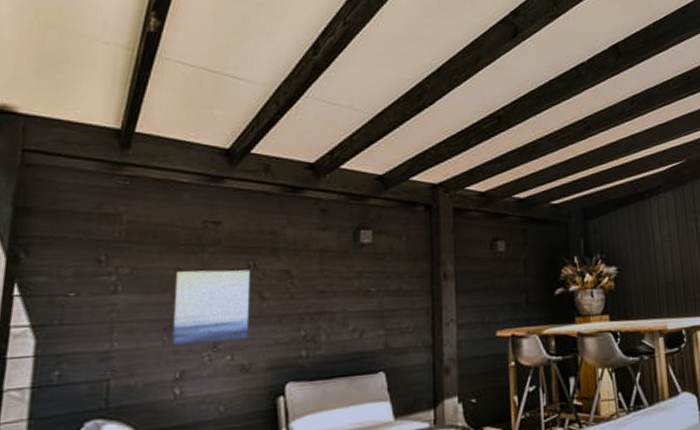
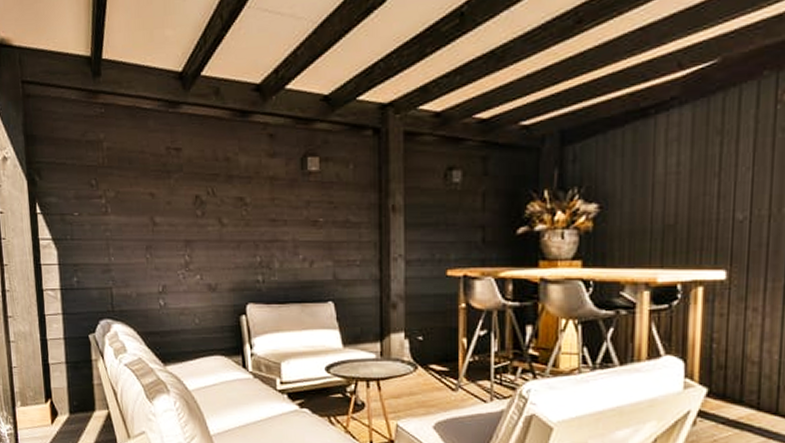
wall art: present [171,270,250,347] -> none [149,195,212,264]

